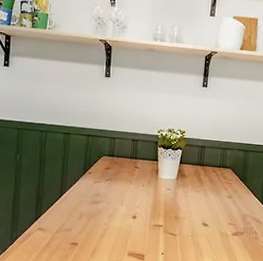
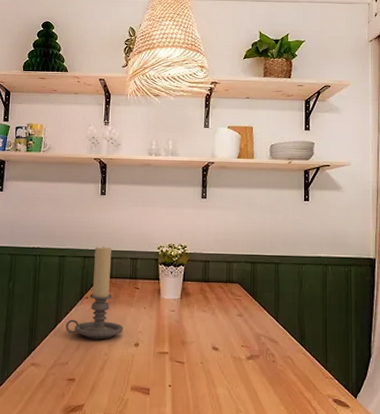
candle holder: none [70,126,123,211] -> present [66,245,124,340]

